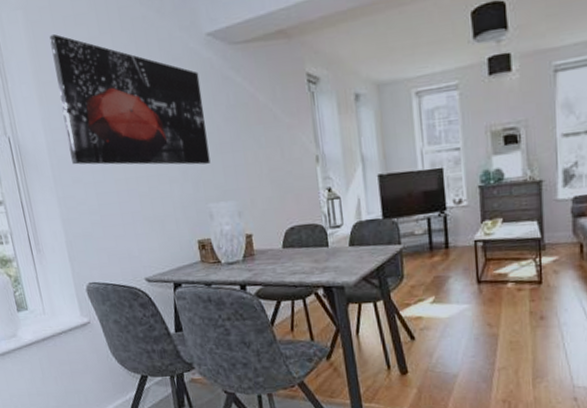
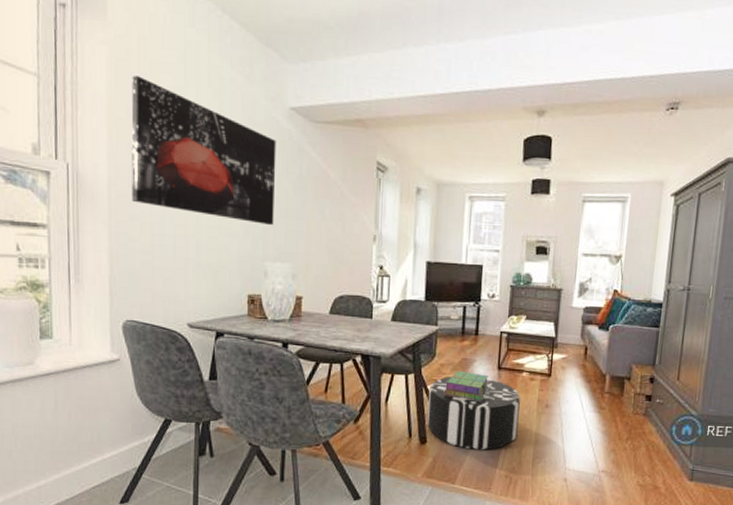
pouf: none [402,295,511,376] -> present [426,376,520,450]
stack of books: none [419,290,470,322] -> present [444,371,489,402]

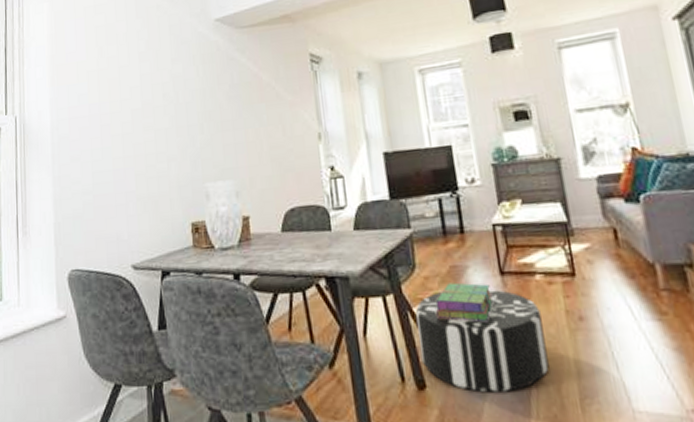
wall art: present [131,75,277,225] -> none [69,22,211,144]

